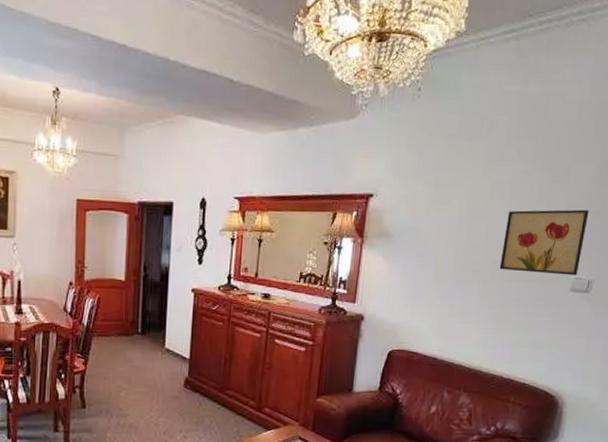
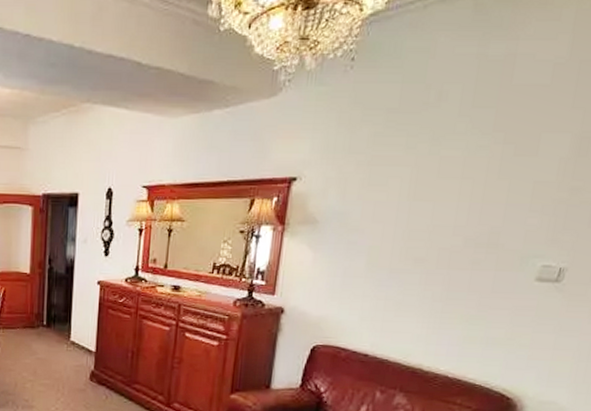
wall art: present [499,209,589,276] -> none [446,187,564,263]

